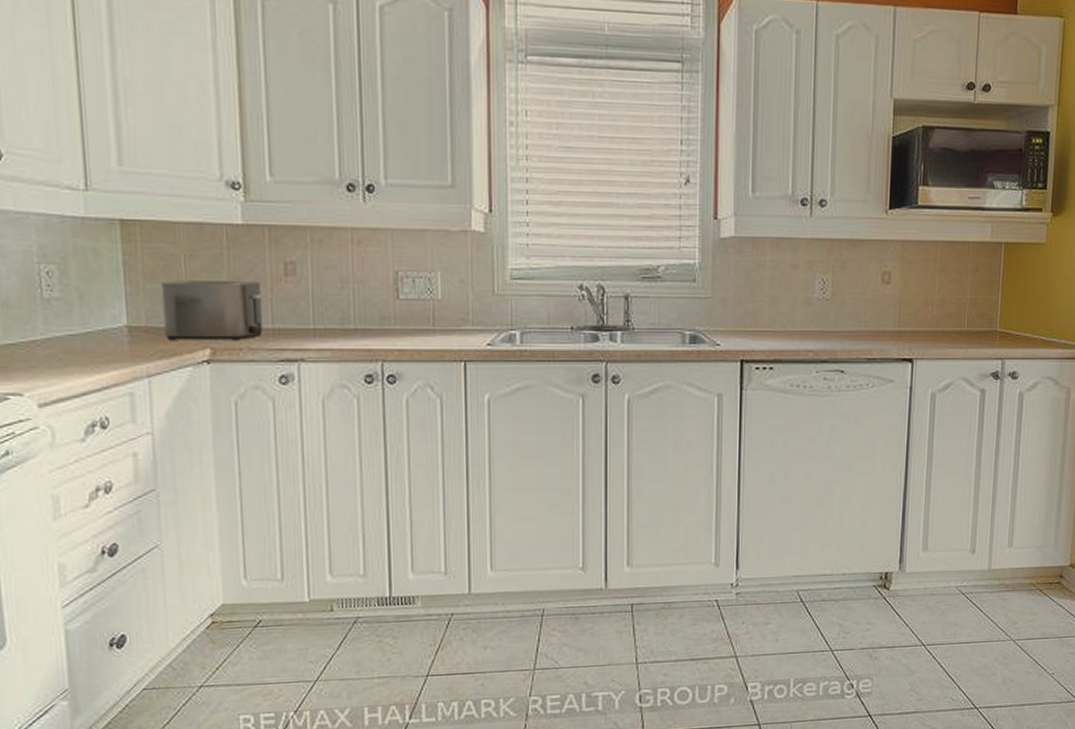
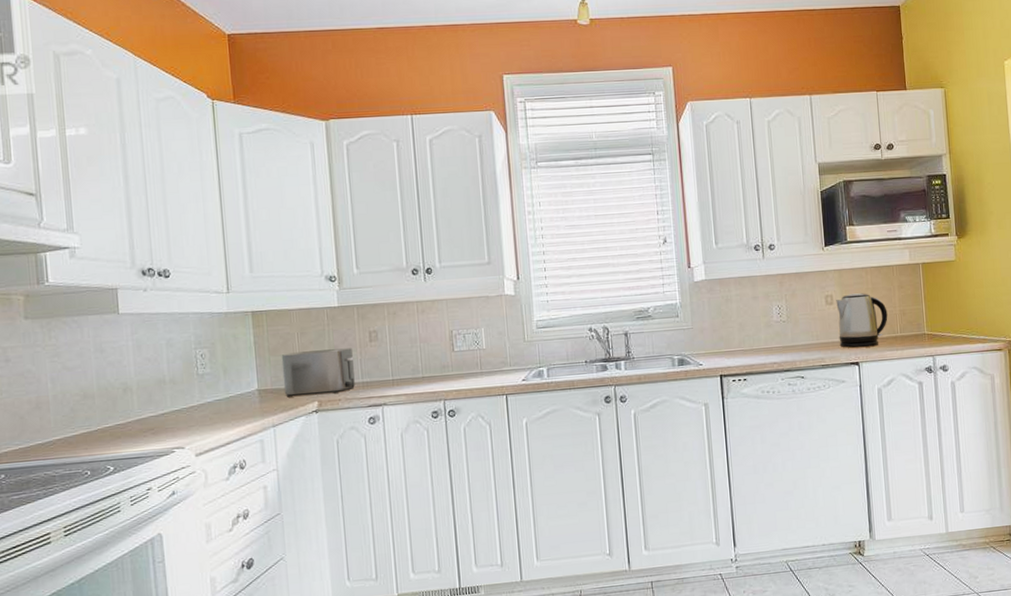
kettle: none [892,271,955,342] -> present [836,292,888,349]

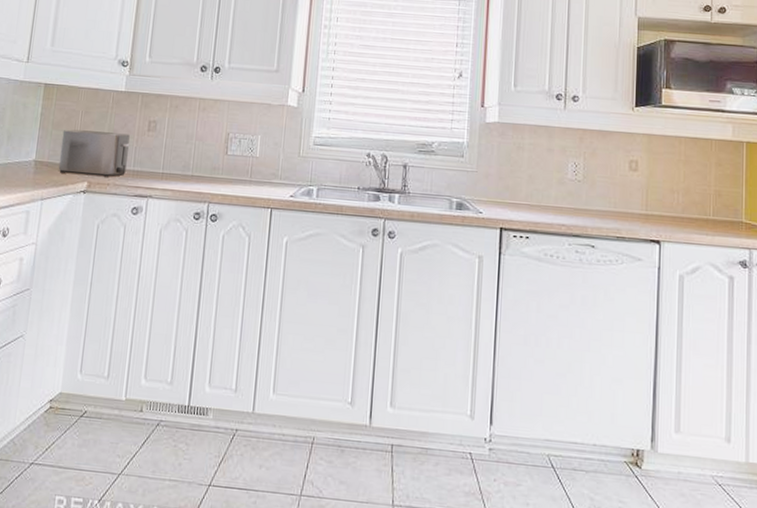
kettle: present [836,292,888,349] -> none [640,162,700,227]

